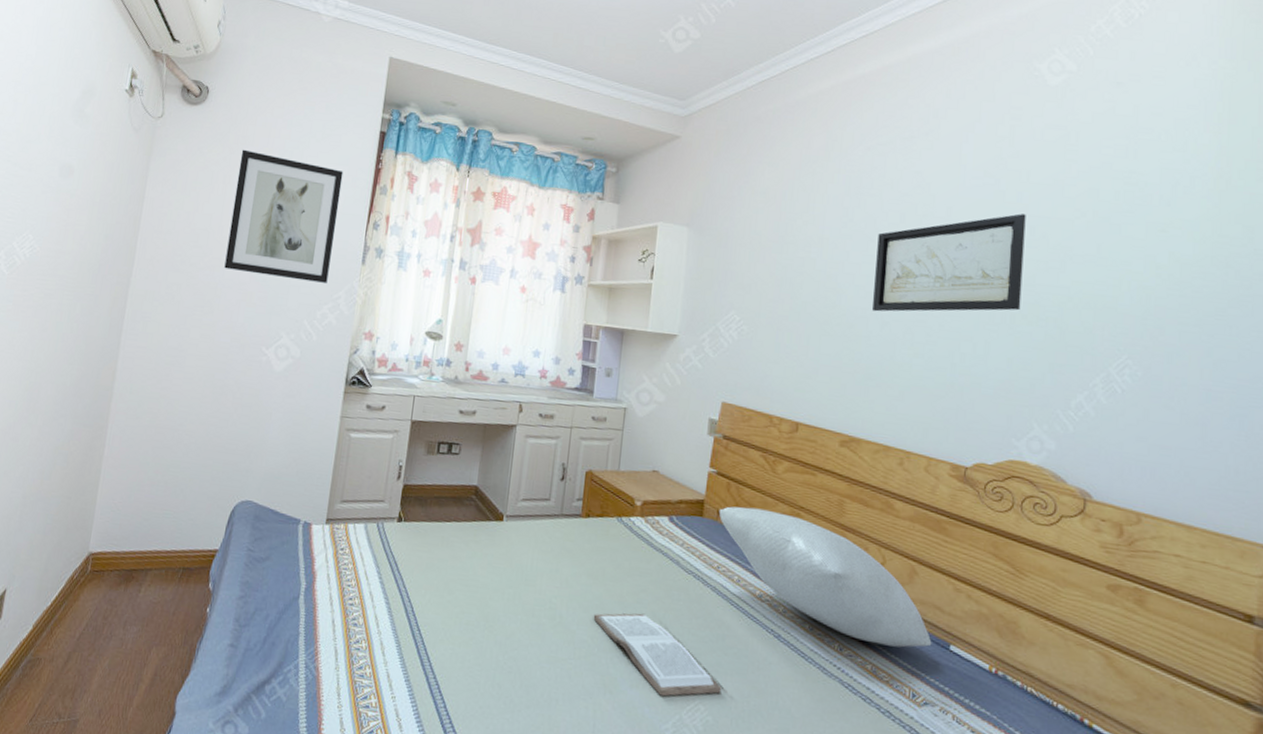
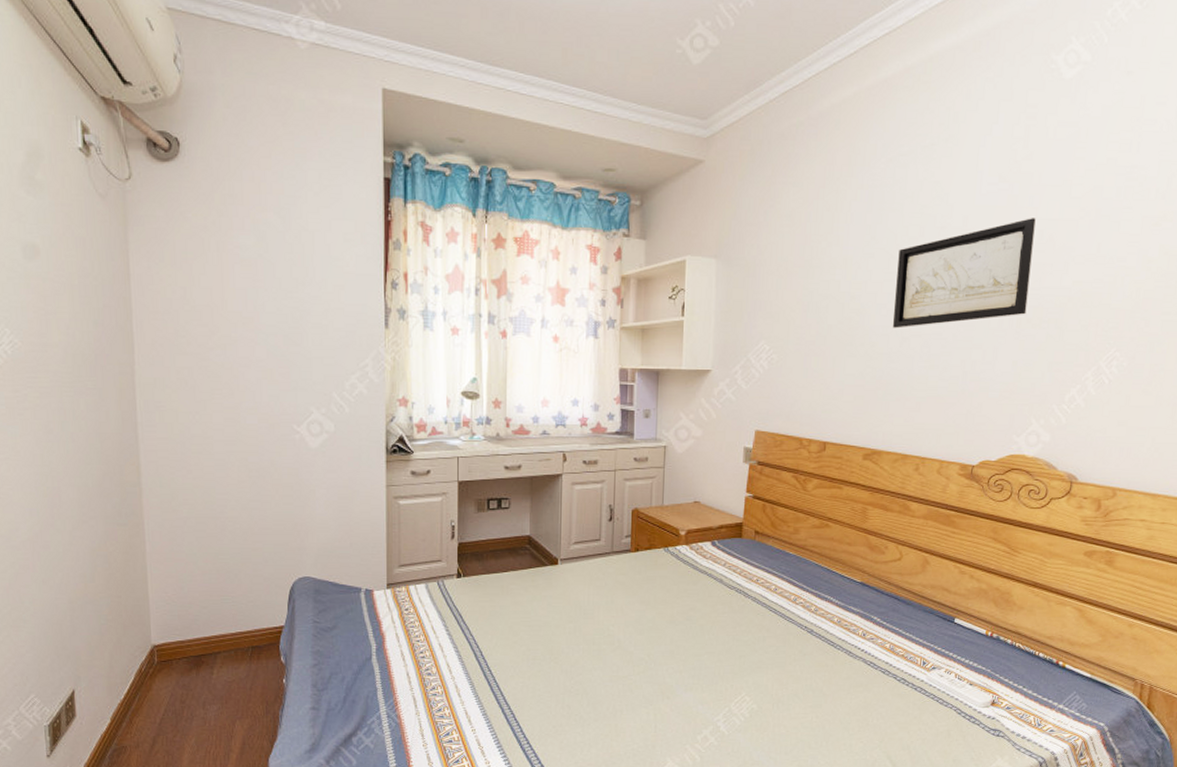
wall art: present [224,149,344,283] -> none [231,210,352,352]
book: present [593,613,722,697] -> none [648,628,764,694]
pillow: present [718,506,932,648] -> none [756,524,940,626]

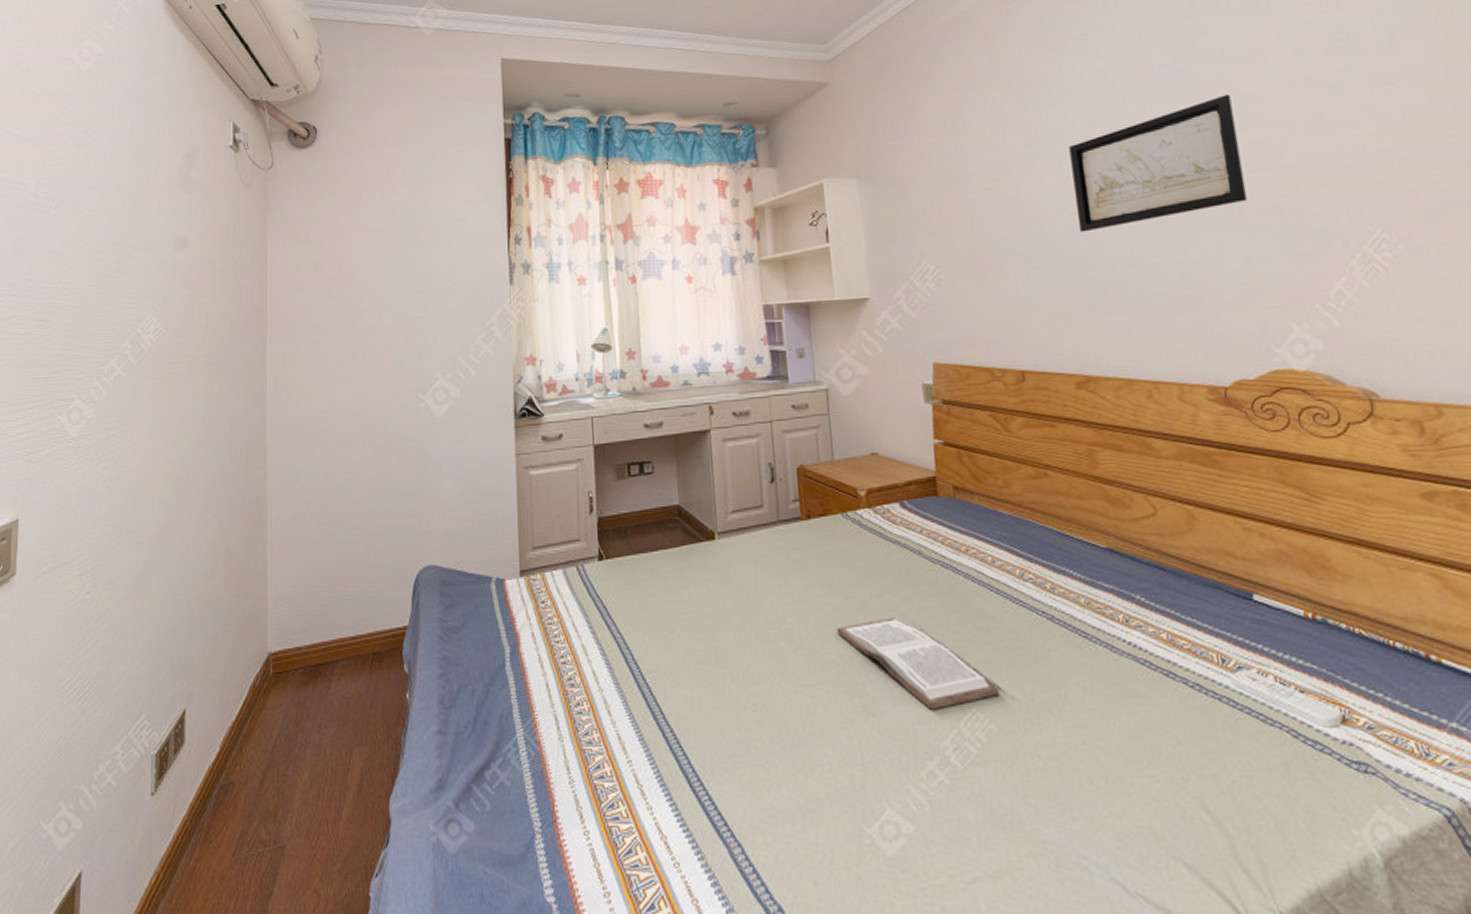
book: none [648,628,764,694] -> present [836,617,1000,710]

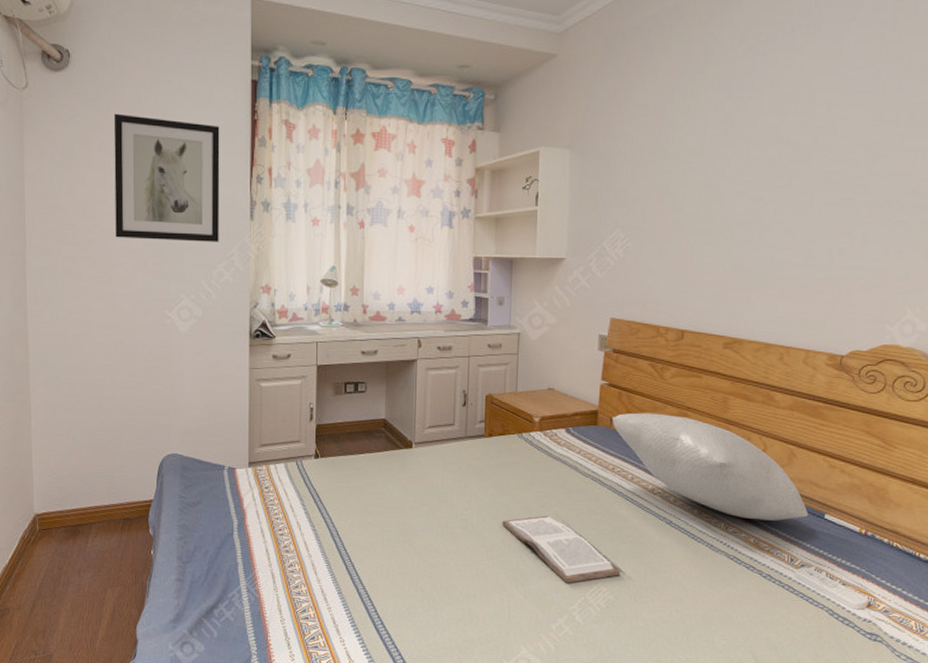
wall art: none [361,185,476,316] -> present [113,113,220,242]
pillow: none [954,475,1232,608] -> present [611,412,809,521]
wall art: present [1069,95,1247,232] -> none [754,102,906,216]

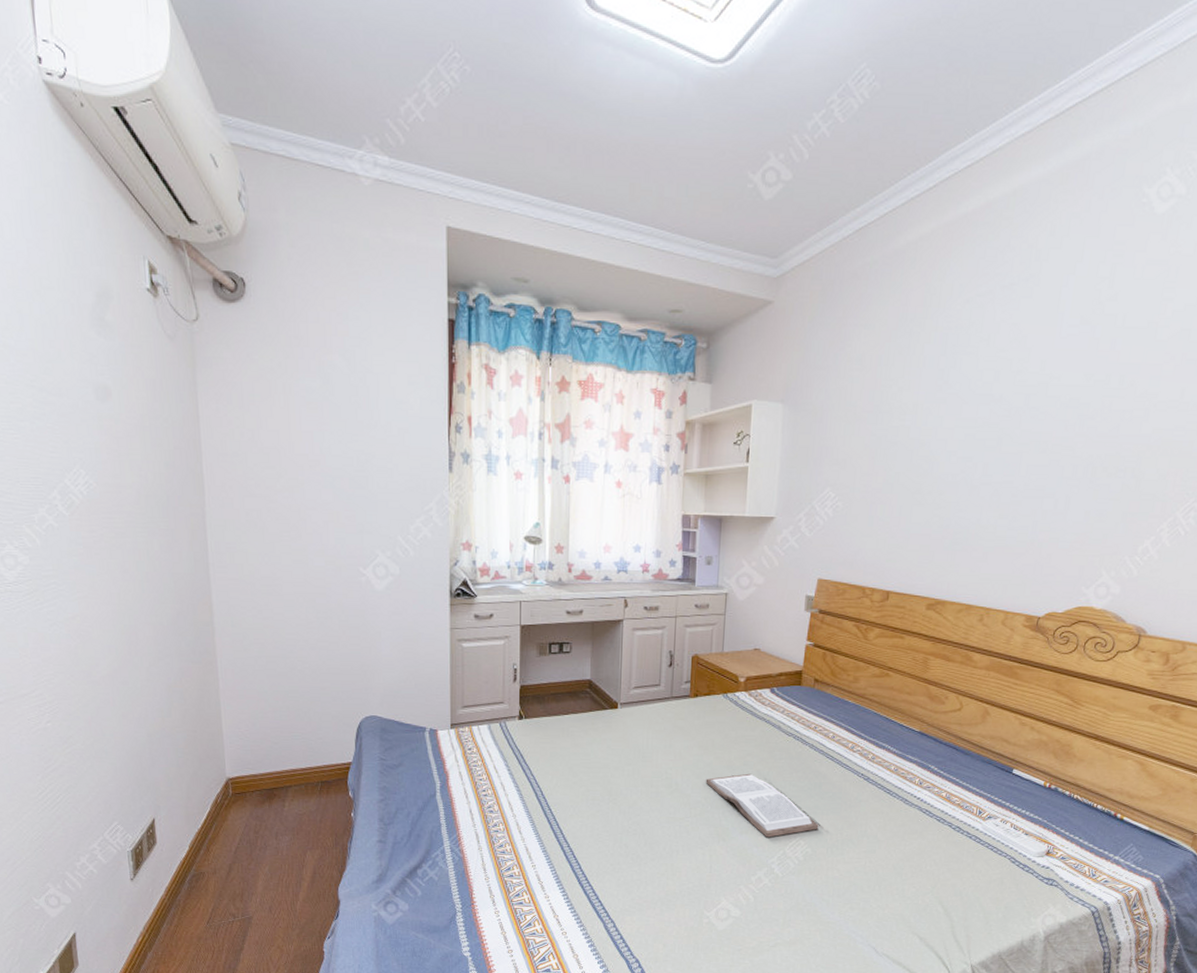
wall art: present [113,113,220,242] -> none [297,352,416,495]
pillow: present [611,412,809,521] -> none [815,673,998,776]

